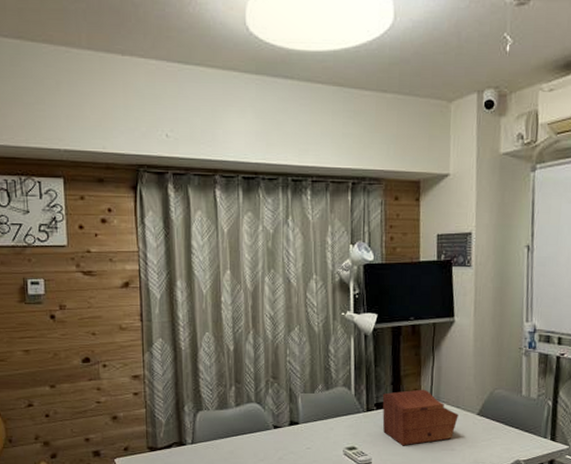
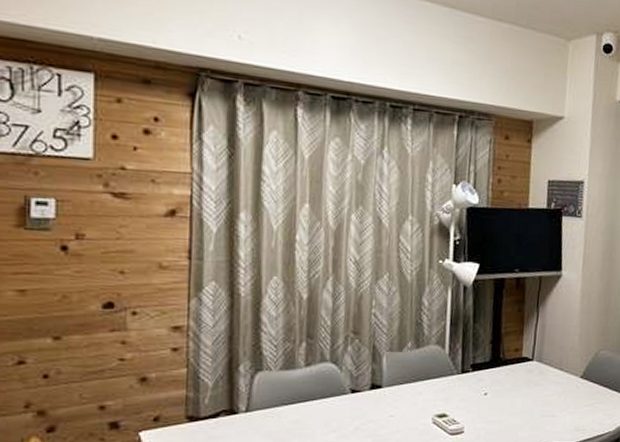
sewing box: present [382,389,459,446] -> none [478,349,561,413]

